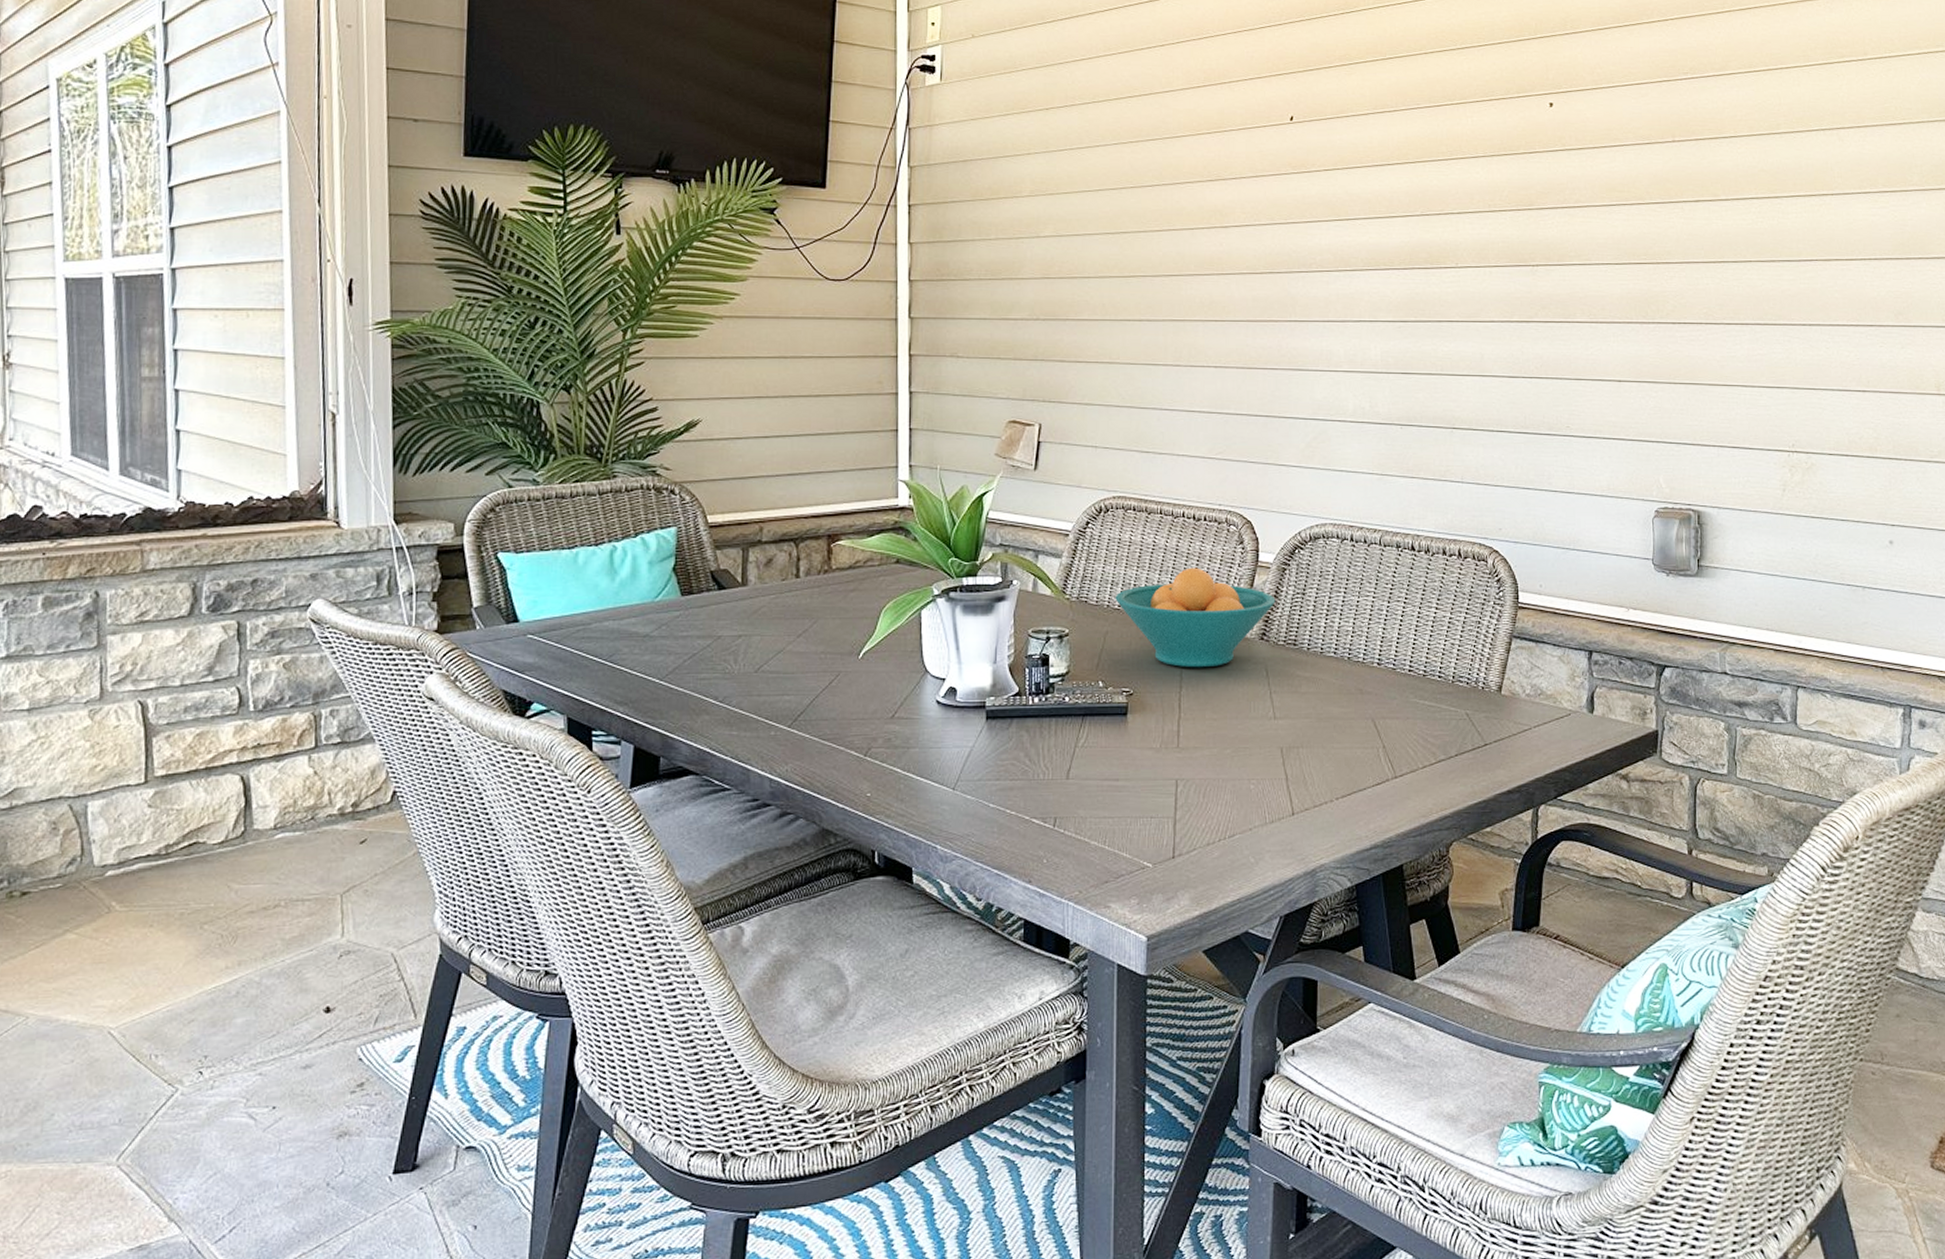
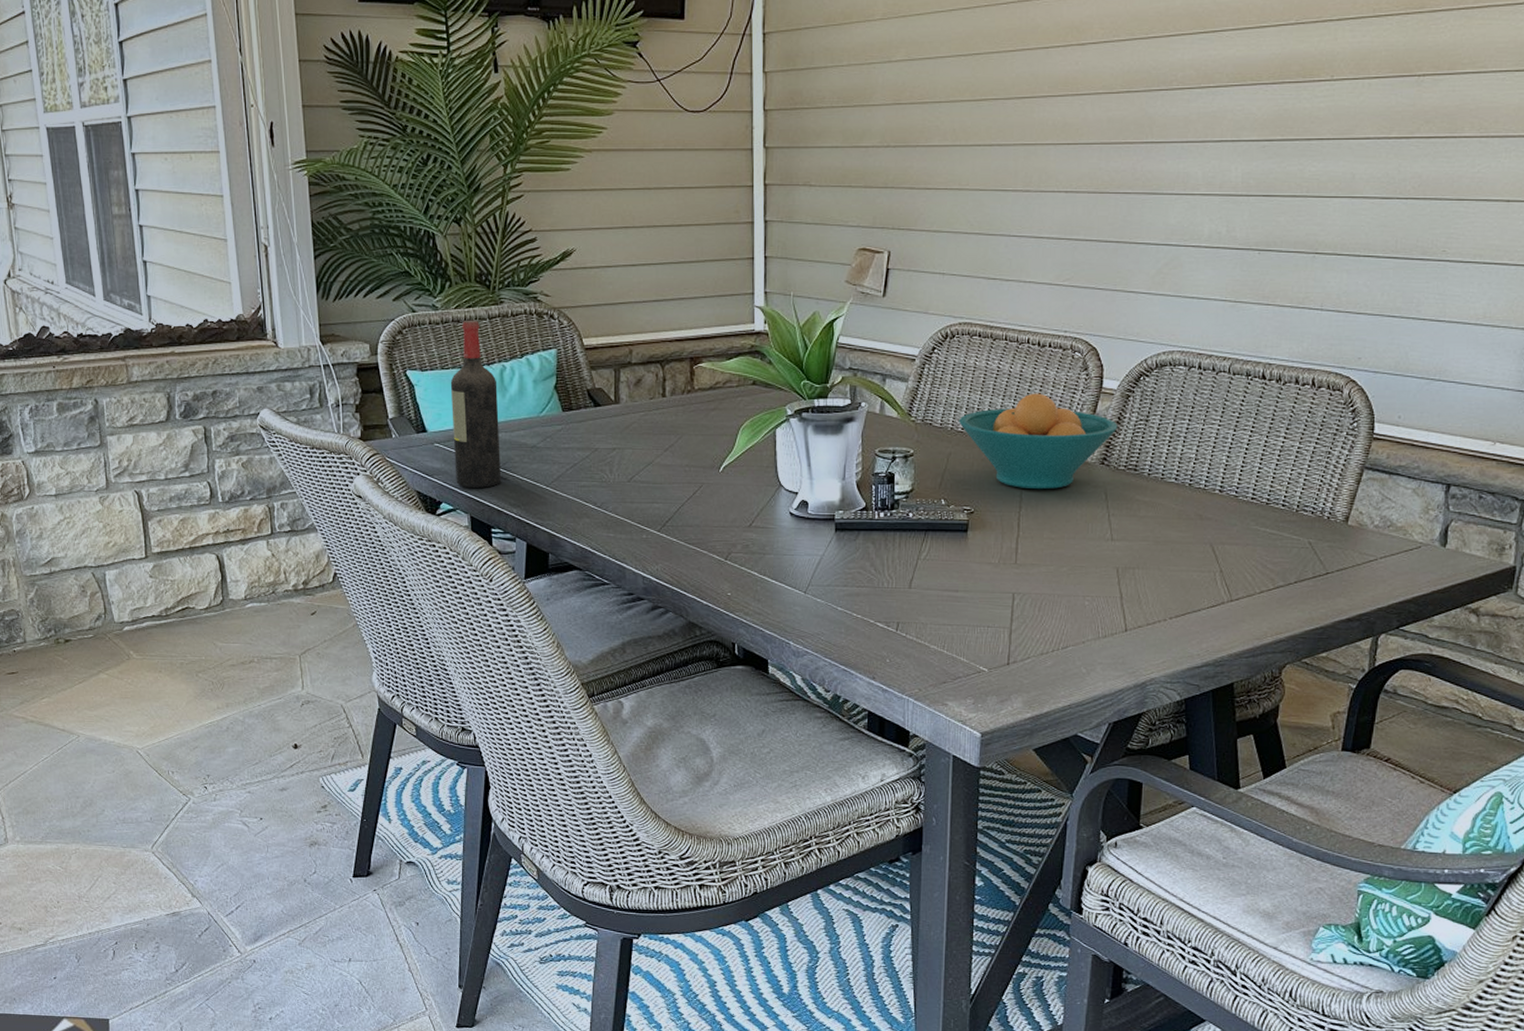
wine bottle: none [550,495,607,686] -> present [450,320,502,489]

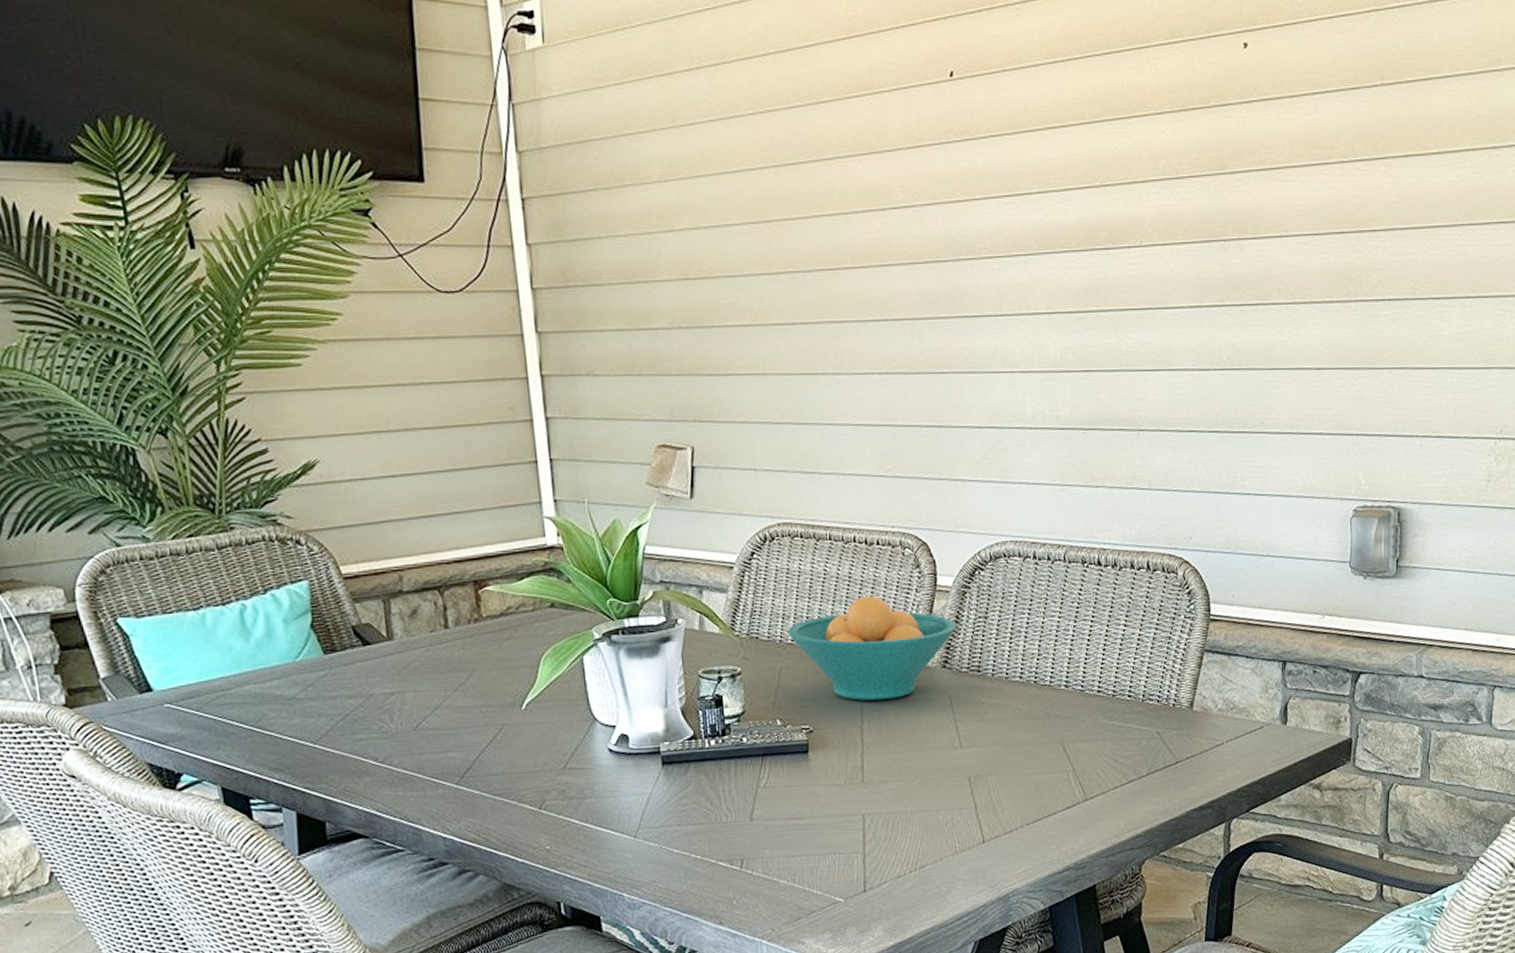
wine bottle: present [450,320,502,489] -> none [176,551,256,755]

